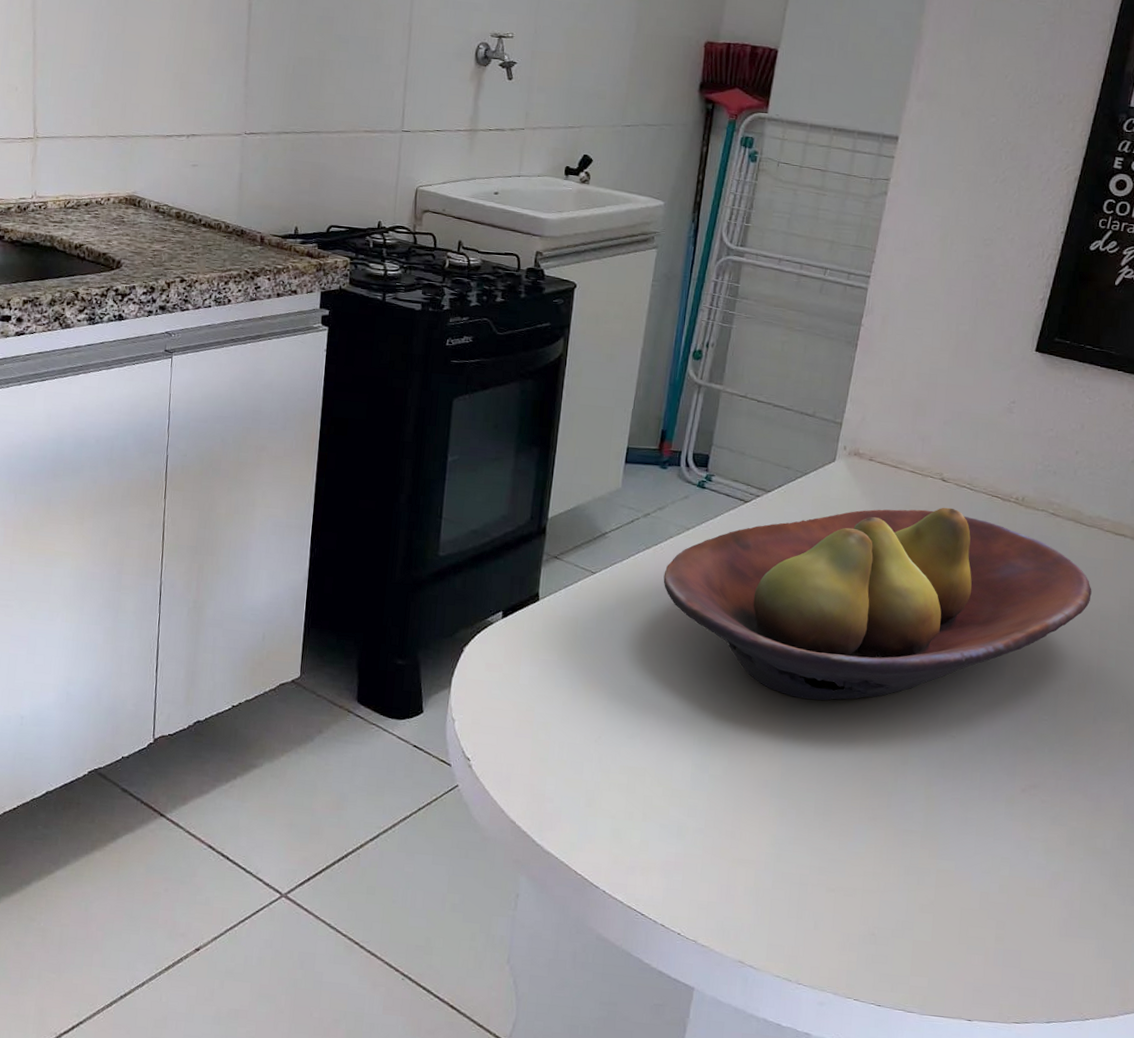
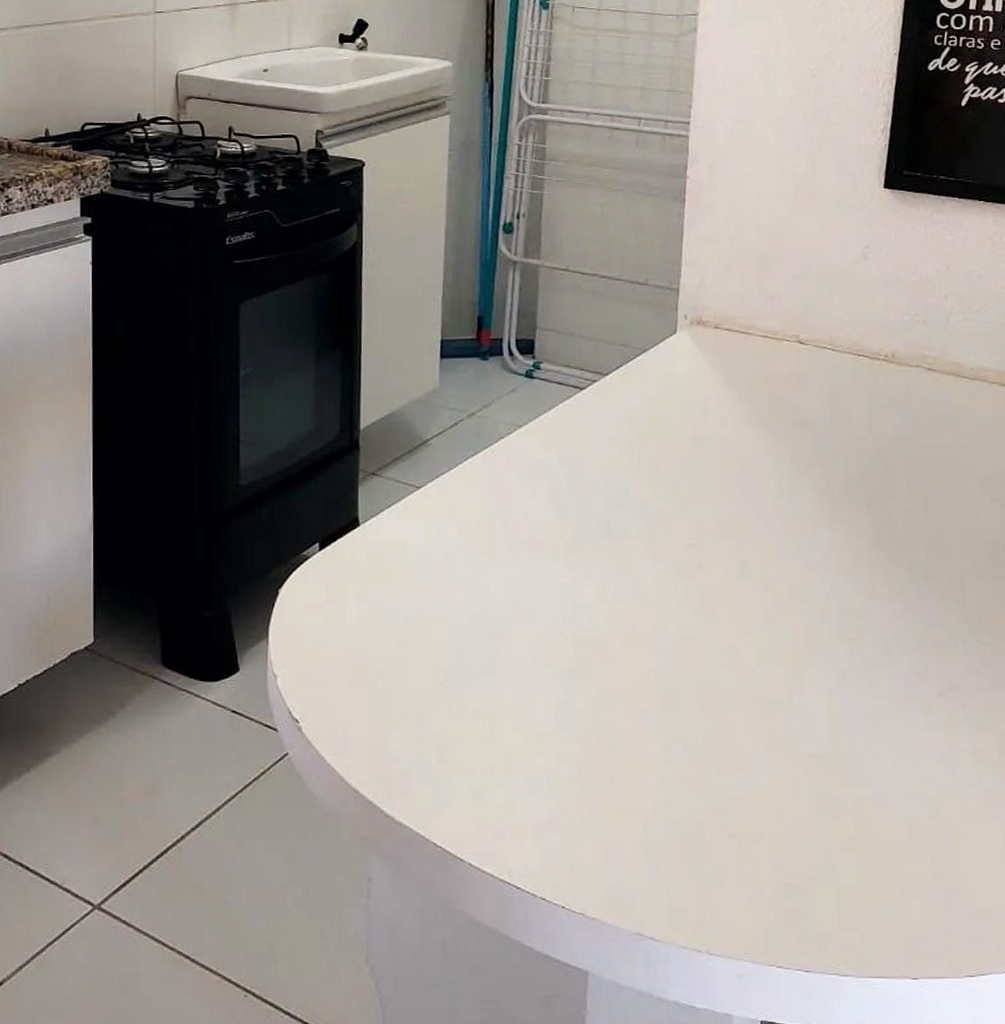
fruit bowl: present [663,507,1092,701] -> none [498,373,986,610]

